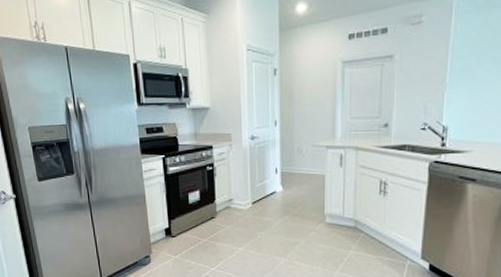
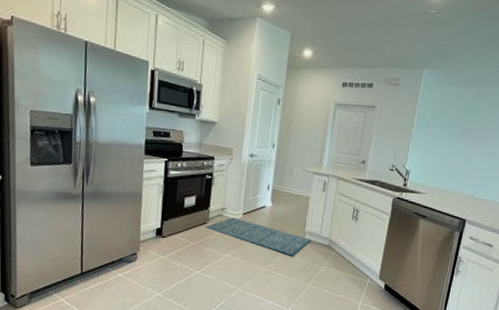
rug: none [214,208,333,243] -> present [205,217,311,256]

